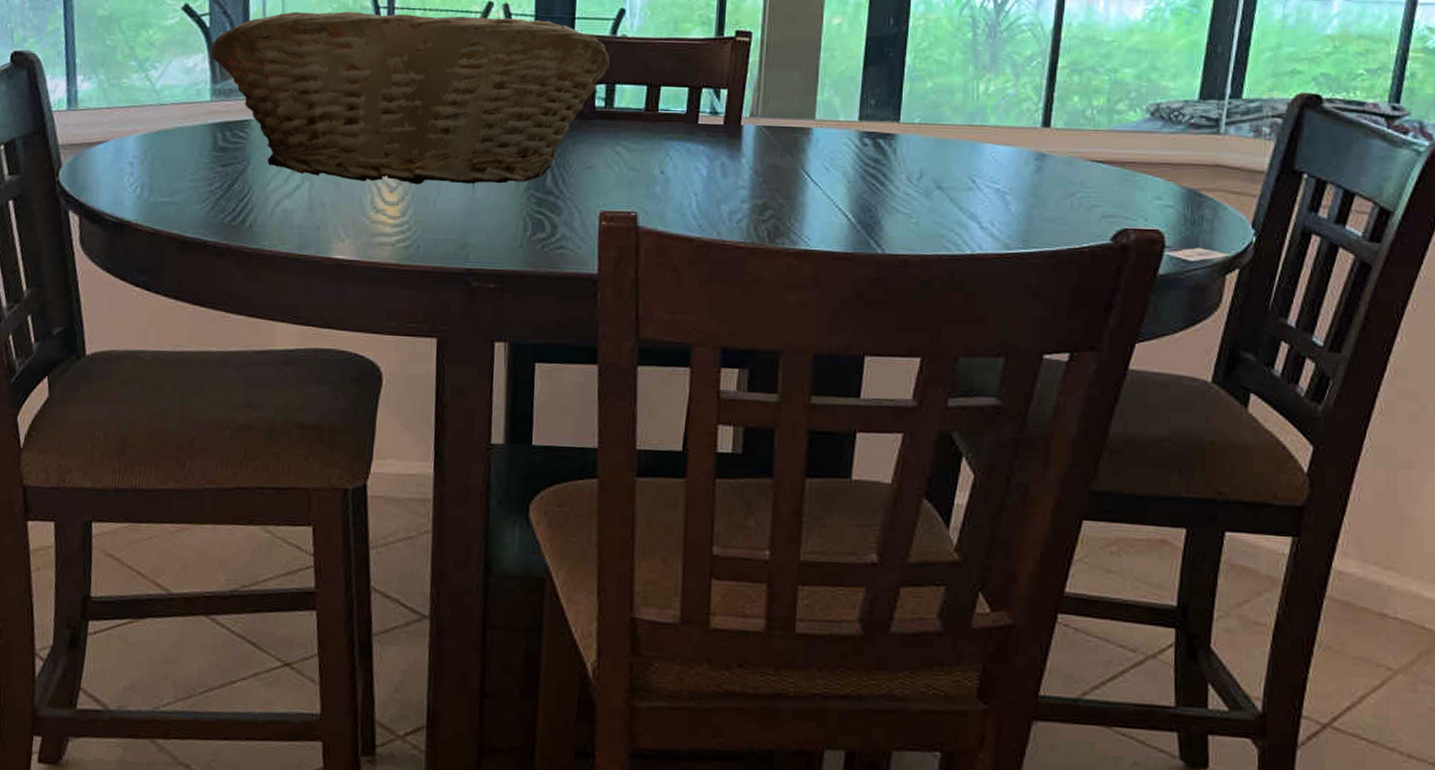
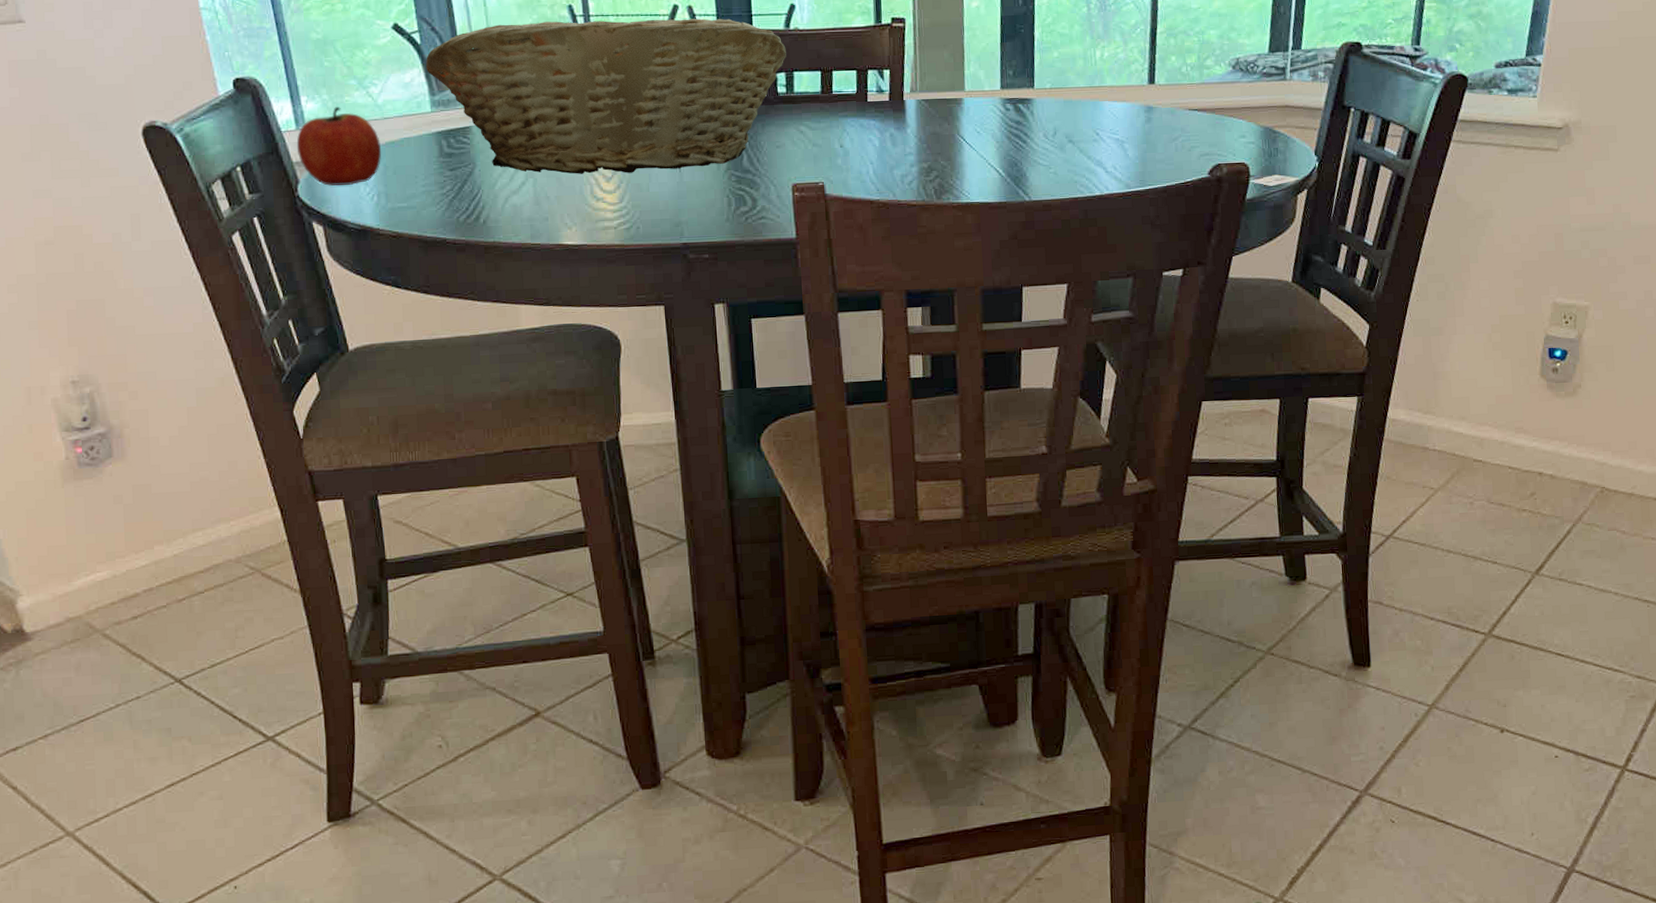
apple: none [64,88,153,174] -> present [296,106,382,186]

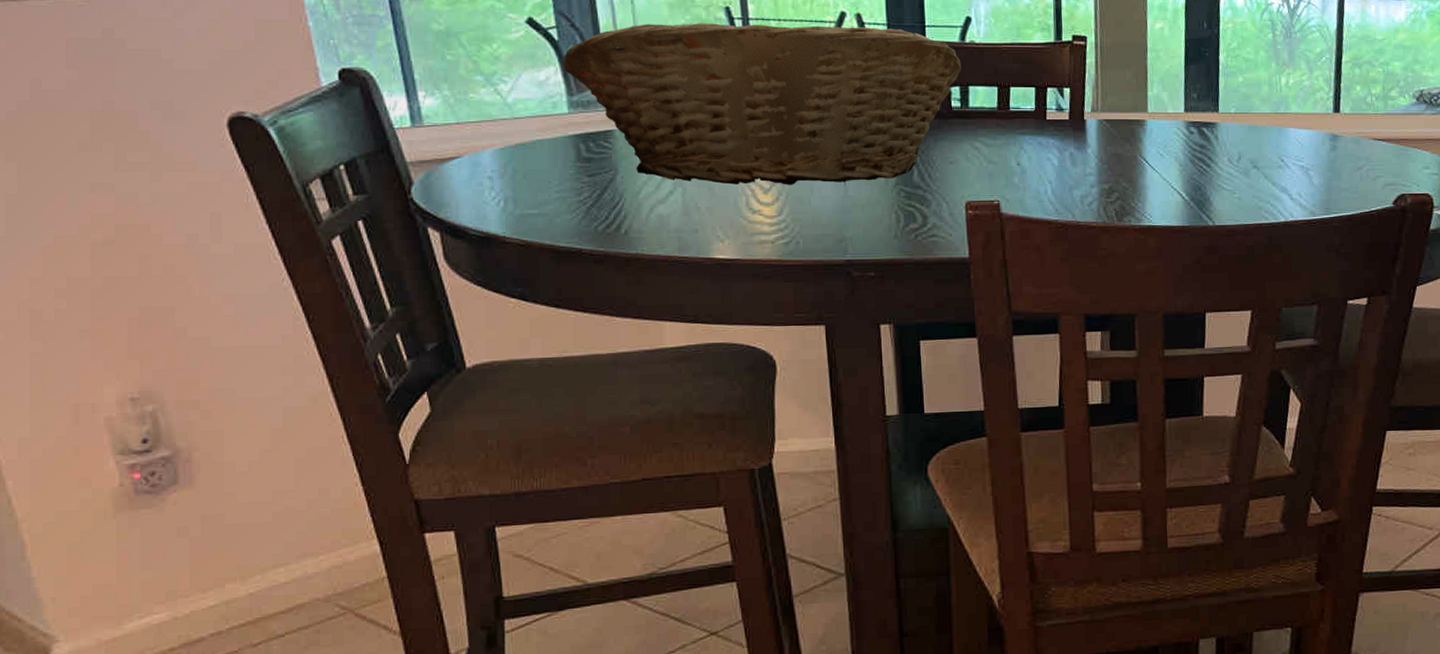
apple: present [296,106,382,186] -> none [411,103,511,190]

